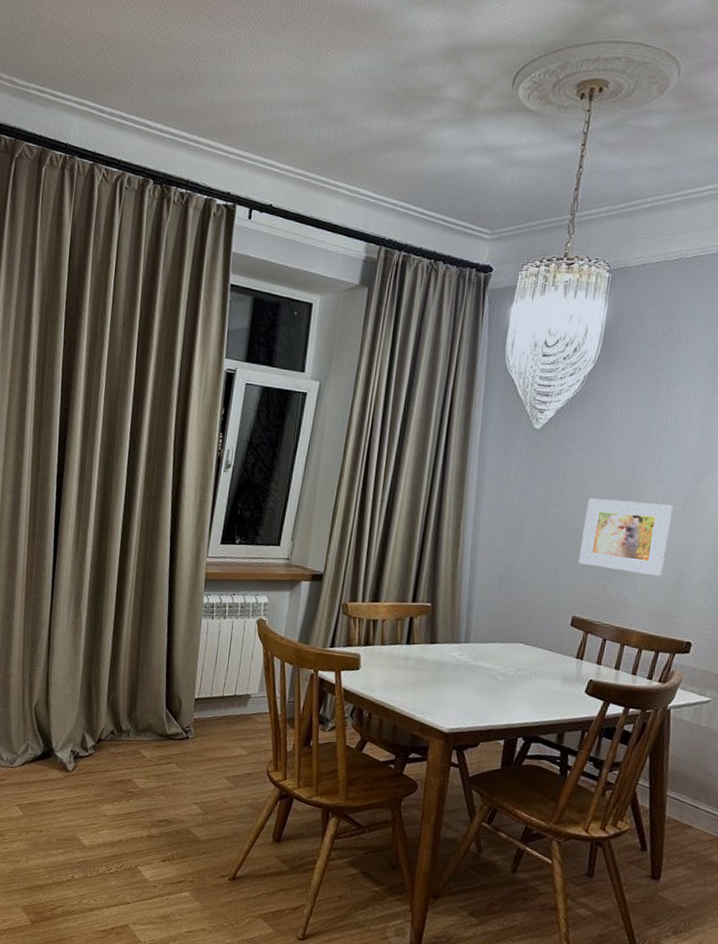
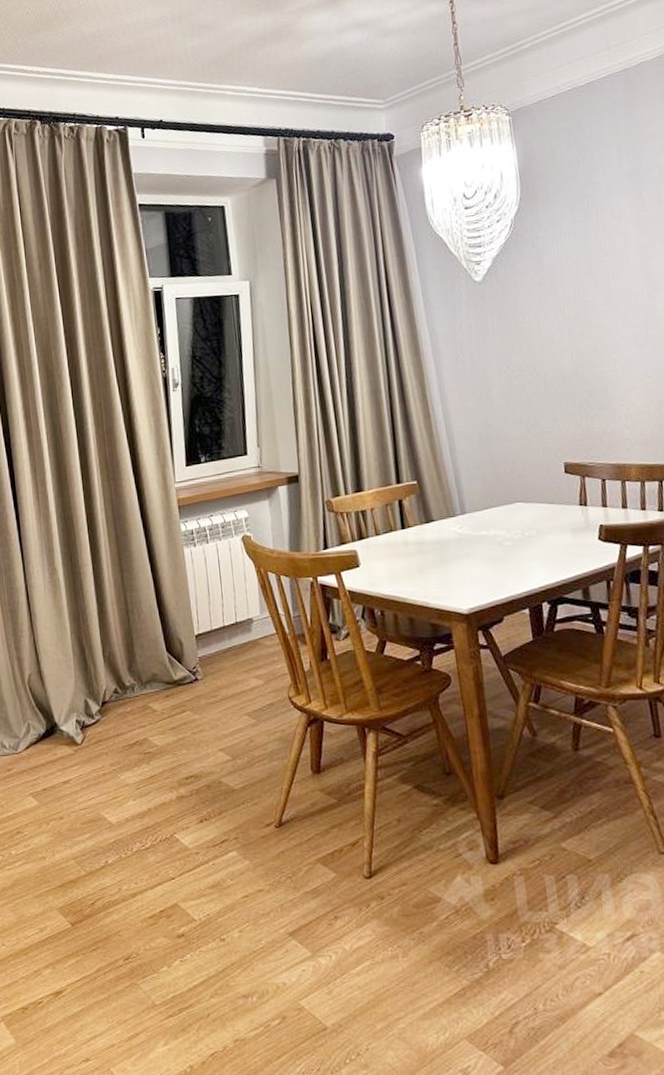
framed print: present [578,498,673,576] -> none [548,328,643,408]

